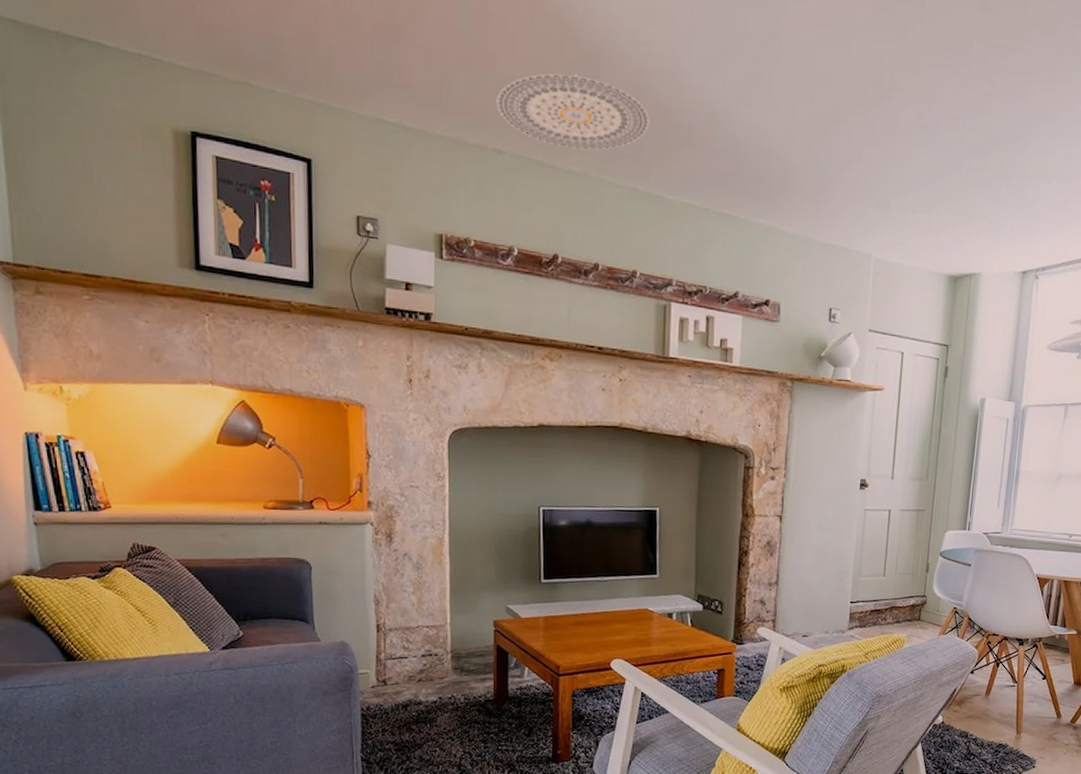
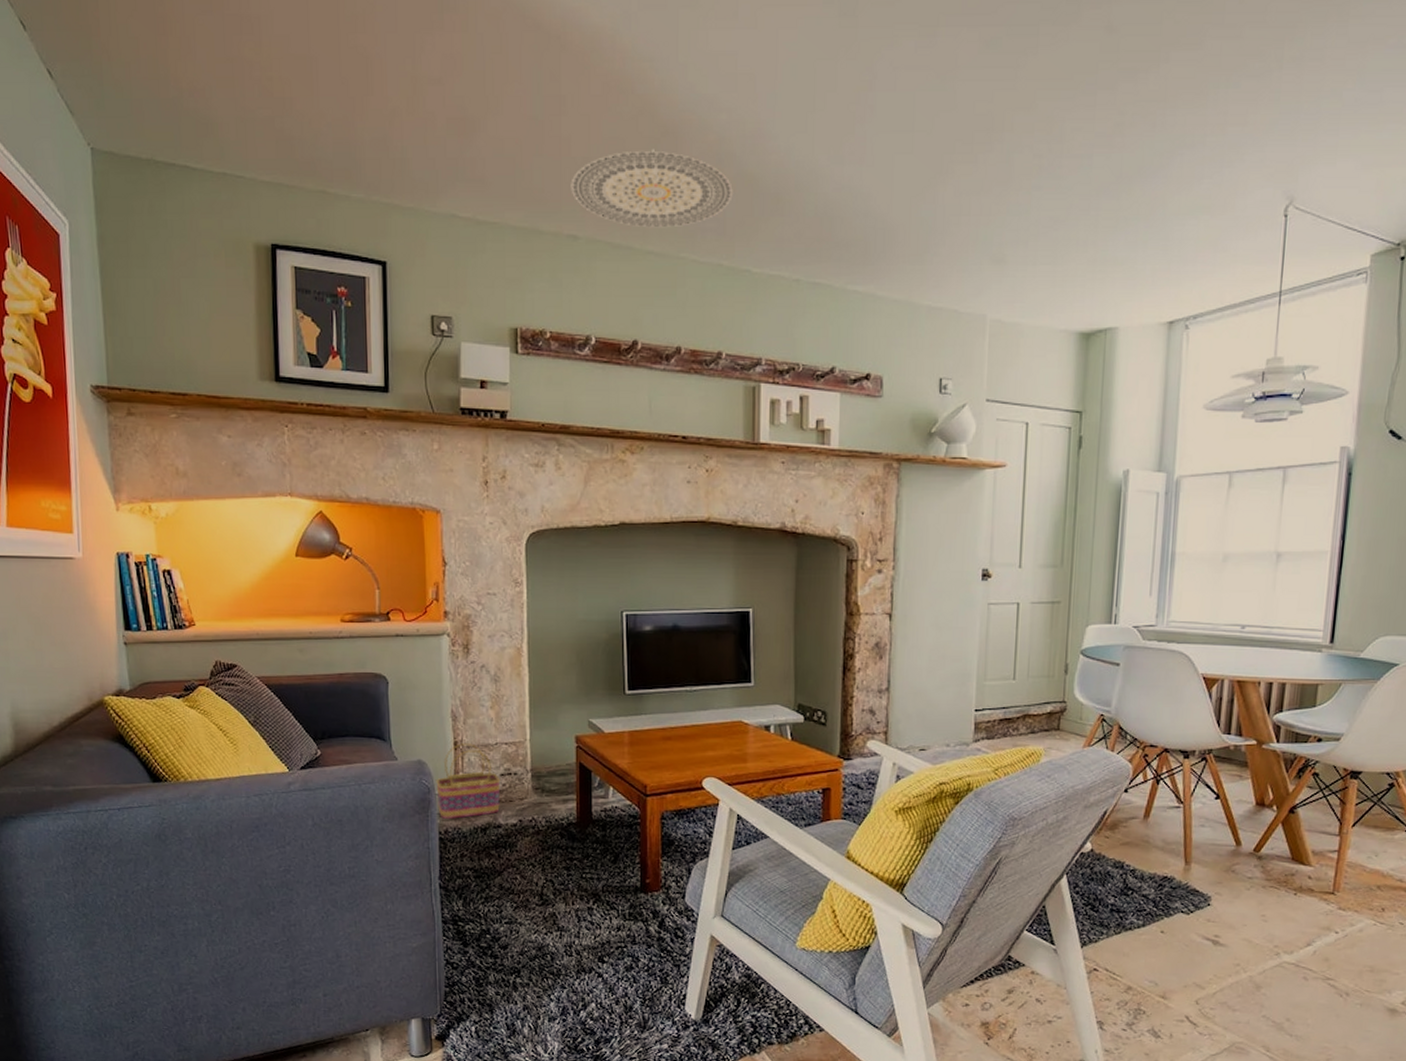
basket: none [358,626,422,697] -> present [436,743,501,820]

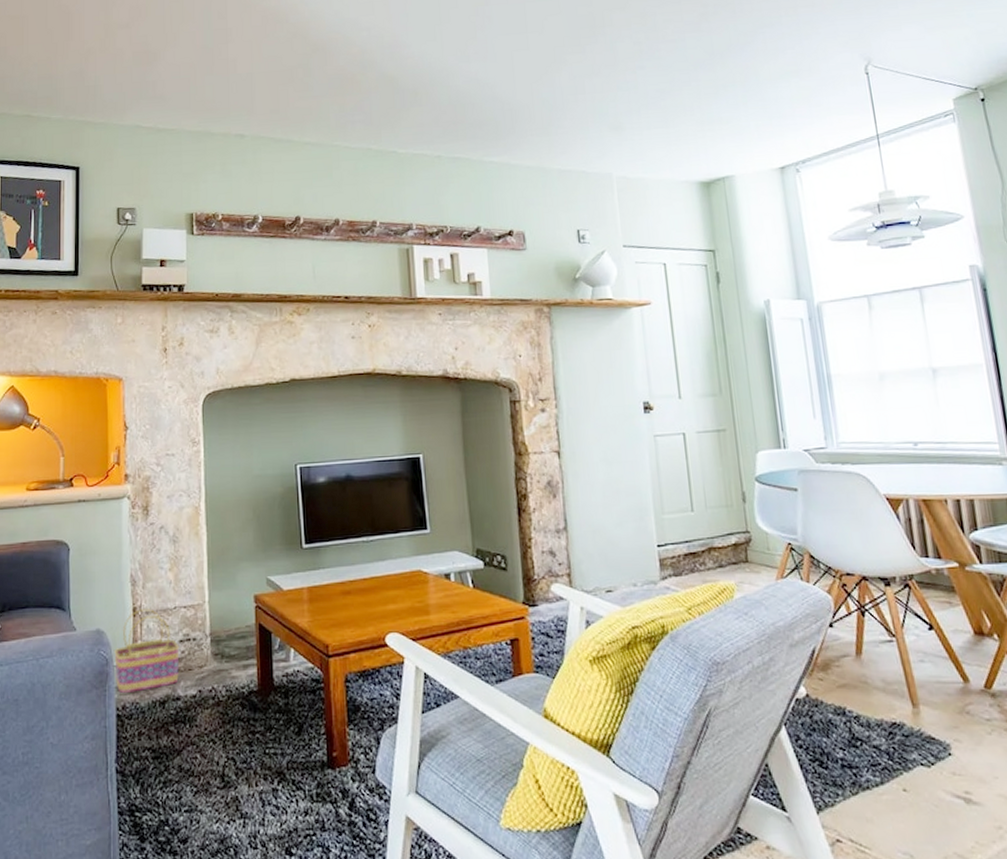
ceiling light: present [570,148,733,228] -> none [237,62,377,124]

